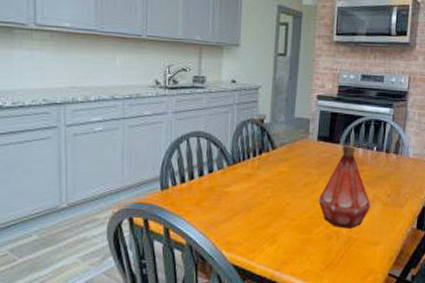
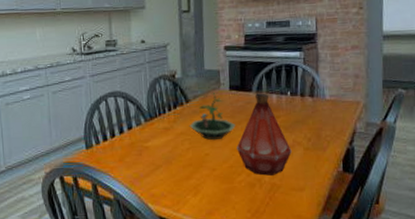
terrarium: none [273,141,320,190] -> present [189,92,236,141]

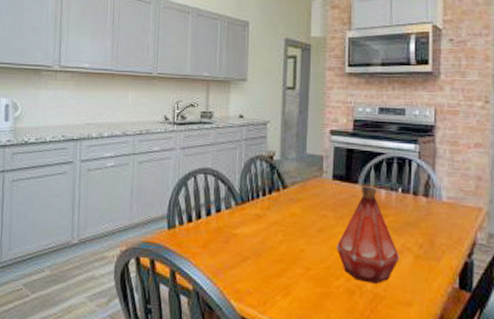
terrarium: present [189,92,236,141] -> none [284,179,337,235]

